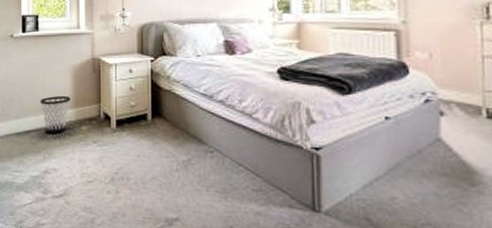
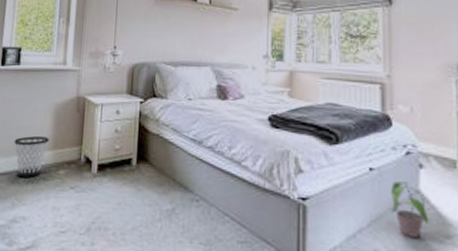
potted plant: none [409,129,451,185] -> present [391,181,429,238]

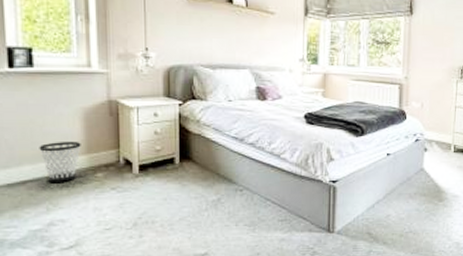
potted plant: present [391,181,429,238] -> none [402,162,428,203]

